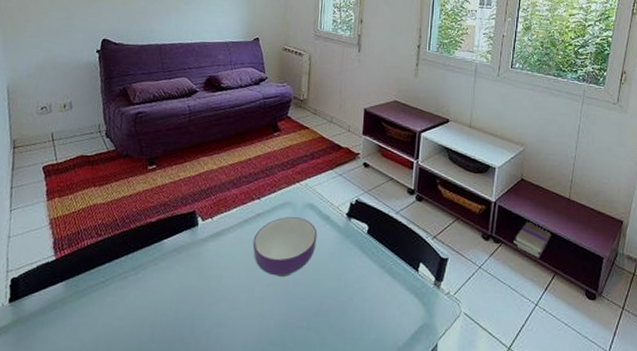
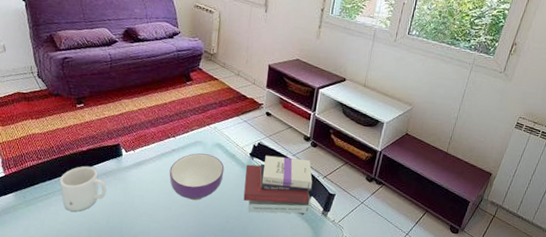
mug: none [121,241,178,302] -> present [59,166,107,212]
books: none [340,214,421,289] -> present [243,155,313,215]
books: present [512,221,551,259] -> none [392,169,427,199]

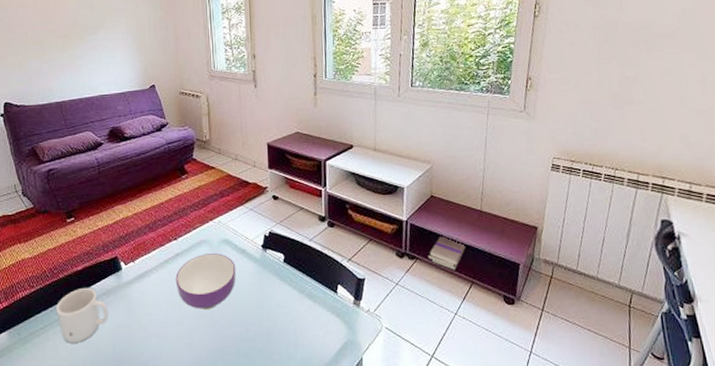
books: present [243,155,313,215] -> none [259,242,341,315]
books: none [392,169,427,199] -> present [427,236,466,271]

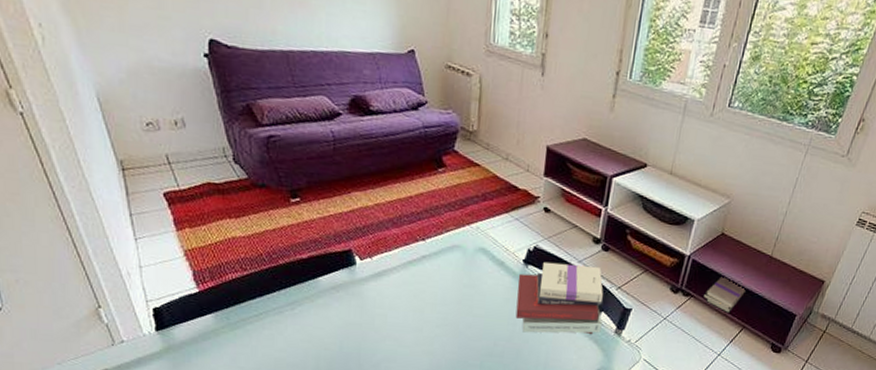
mug: present [56,287,108,343] -> none [274,278,337,336]
bowl: present [175,253,236,309] -> none [419,260,491,319]
books: none [259,242,341,315] -> present [515,261,604,334]

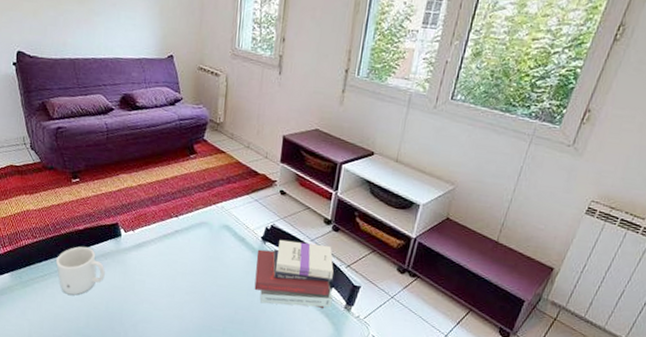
mug: none [274,278,337,336] -> present [56,246,105,295]
books: present [702,276,746,313] -> none [429,259,472,295]

